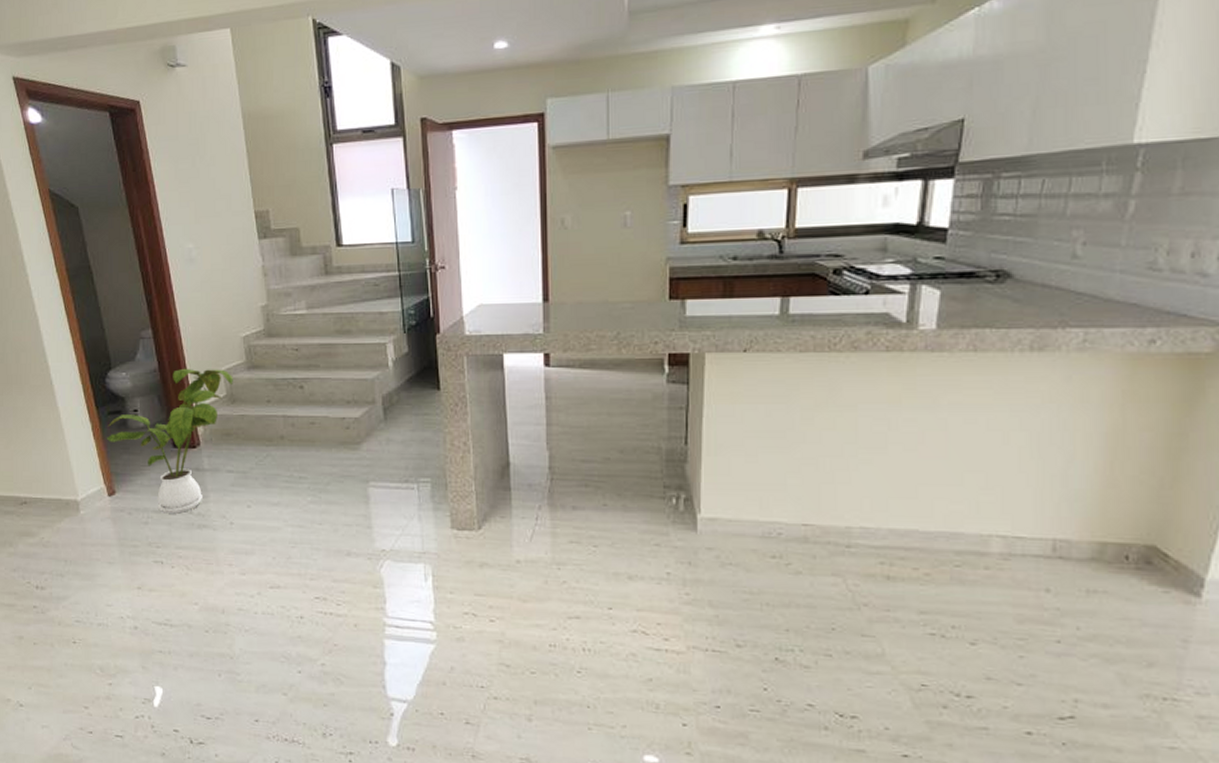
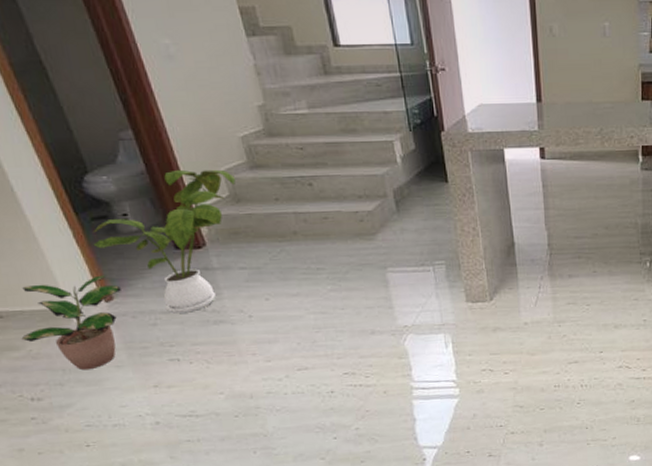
potted plant: none [37,469,123,564] -> present [21,275,121,371]

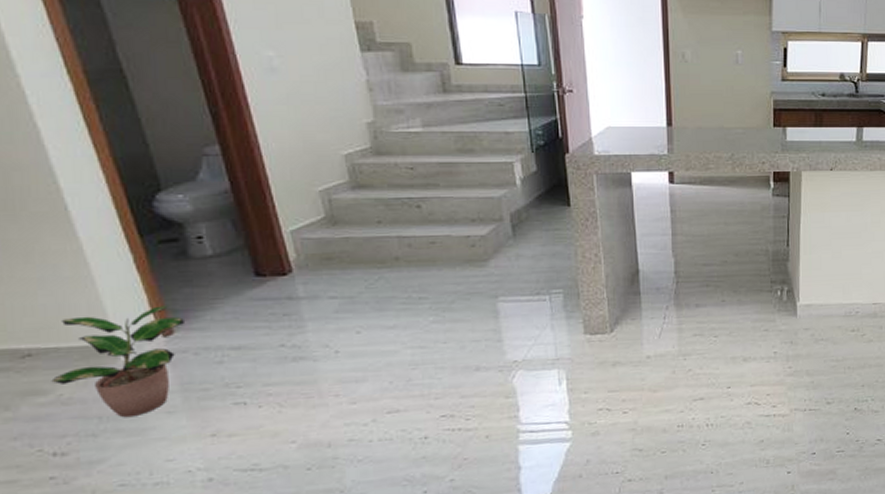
house plant: present [92,169,236,313] -> none [157,188,333,349]

